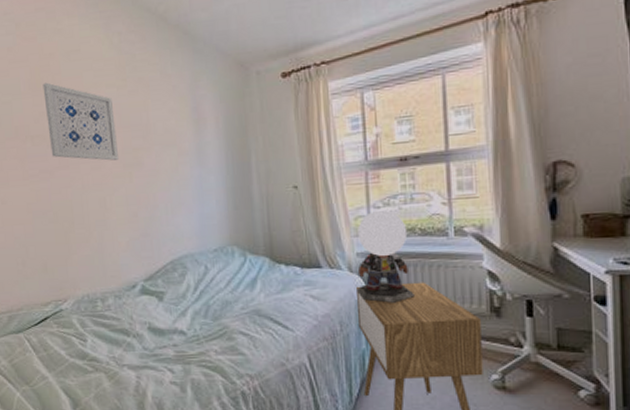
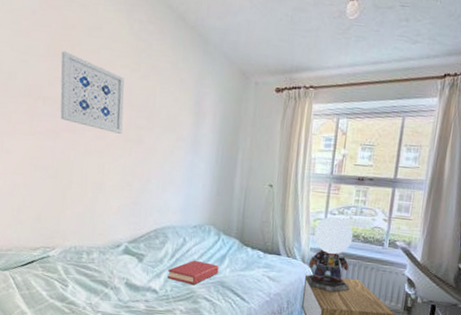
hardback book: none [193,289,252,319] -> present [167,260,219,285]

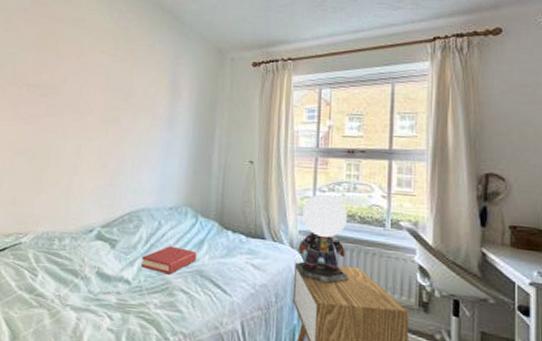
wall art: present [60,51,125,134] -> none [42,42,104,115]

